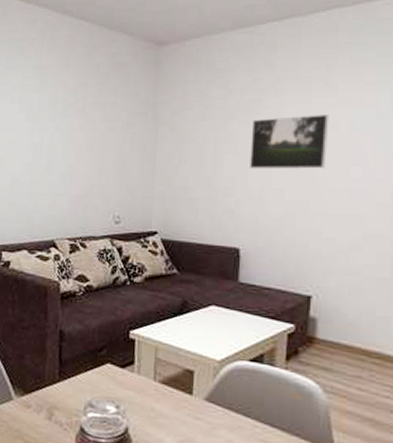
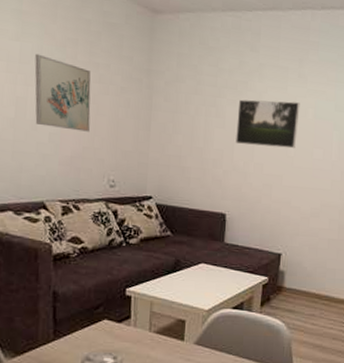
wall art: none [49,102,99,170] -> present [34,53,91,132]

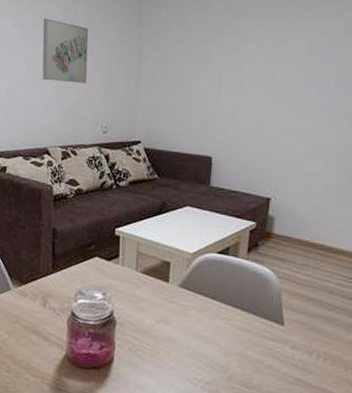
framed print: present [236,99,300,149] -> none [223,39,292,88]

